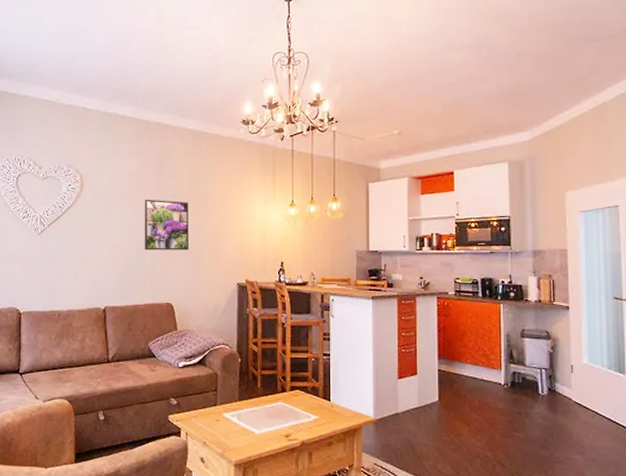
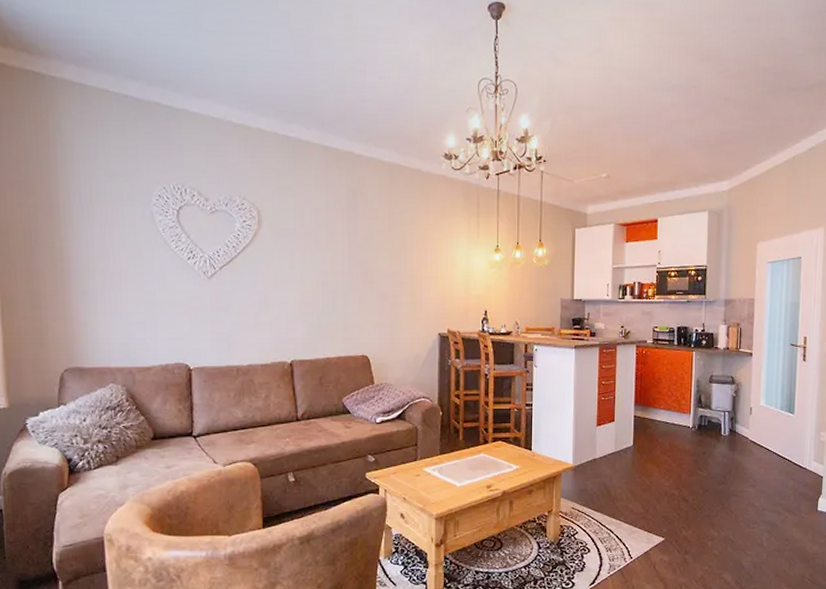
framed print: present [144,199,189,251] -> none [334,240,385,298]

